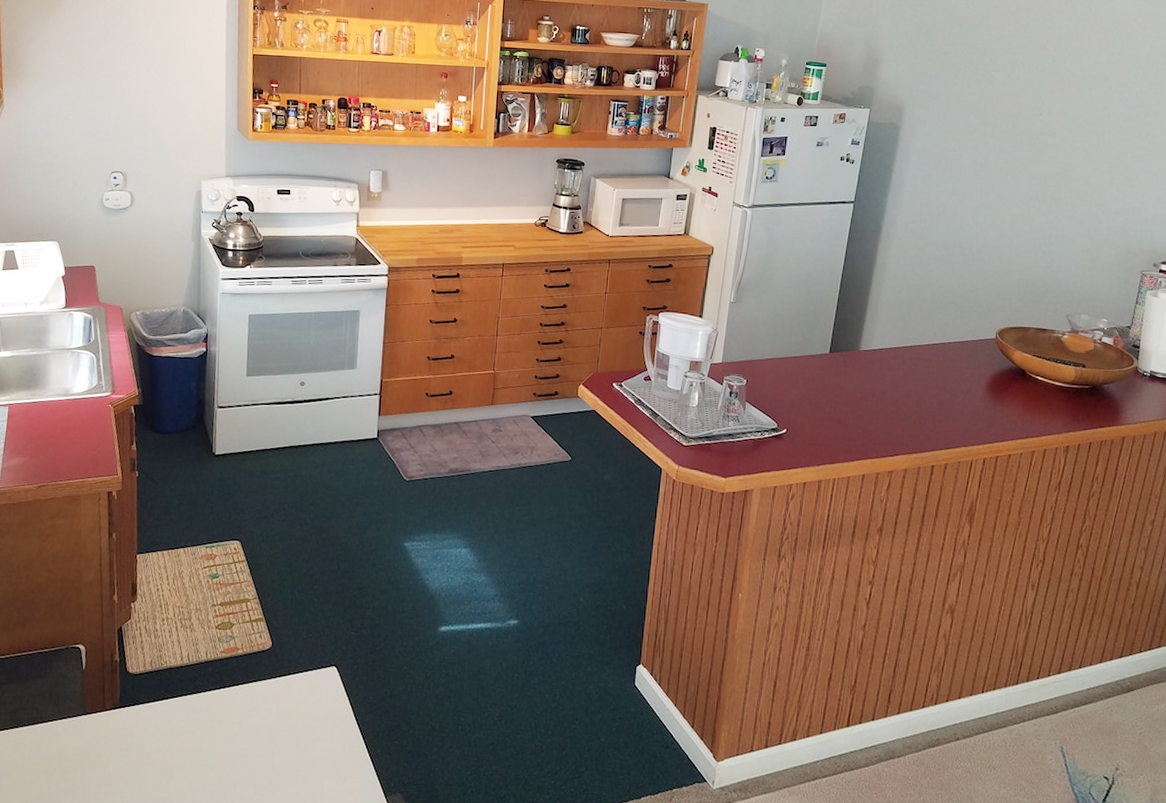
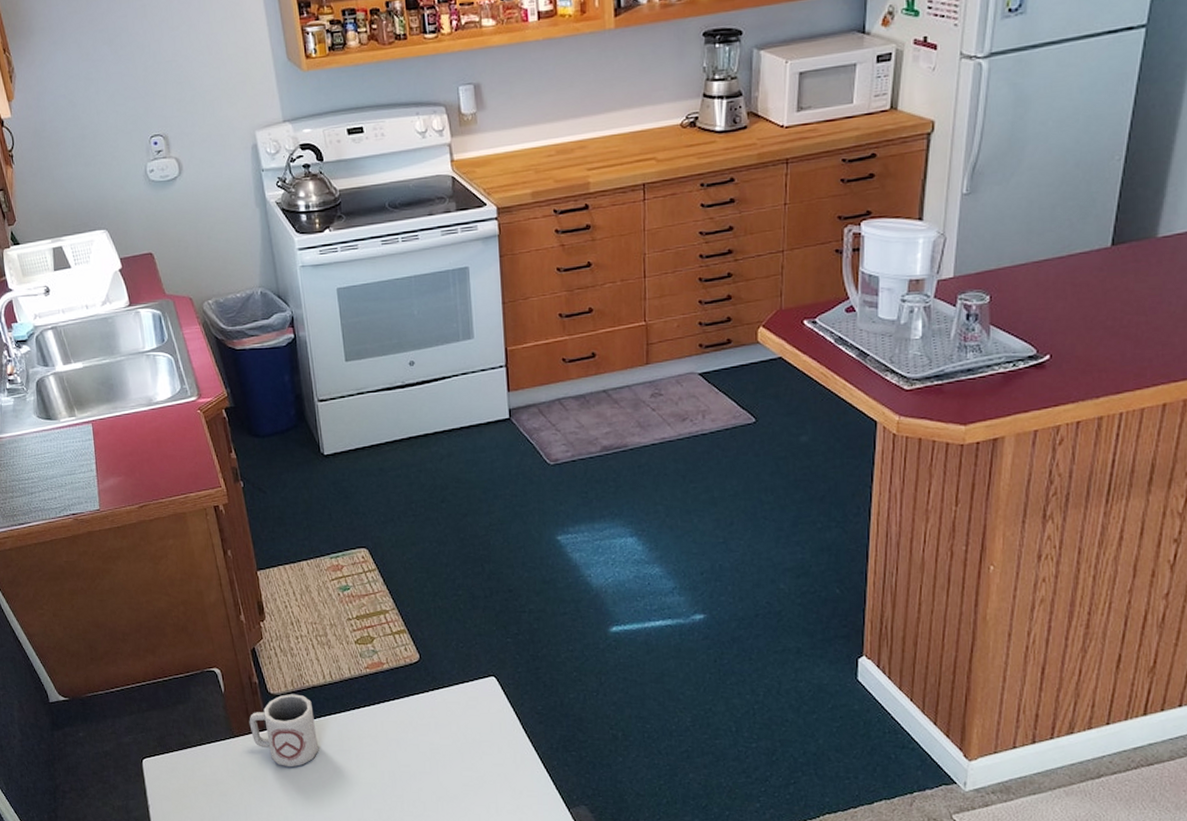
cup: none [103,673,167,747] -> present [249,694,319,768]

